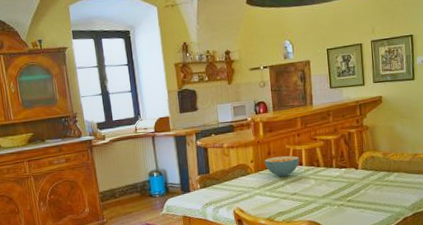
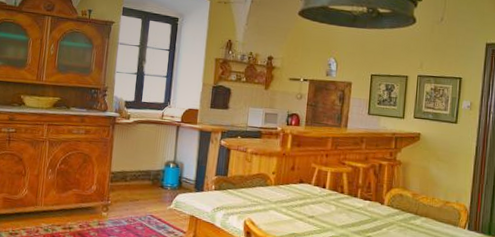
cereal bowl: present [265,155,300,177] -> none [286,173,324,196]

